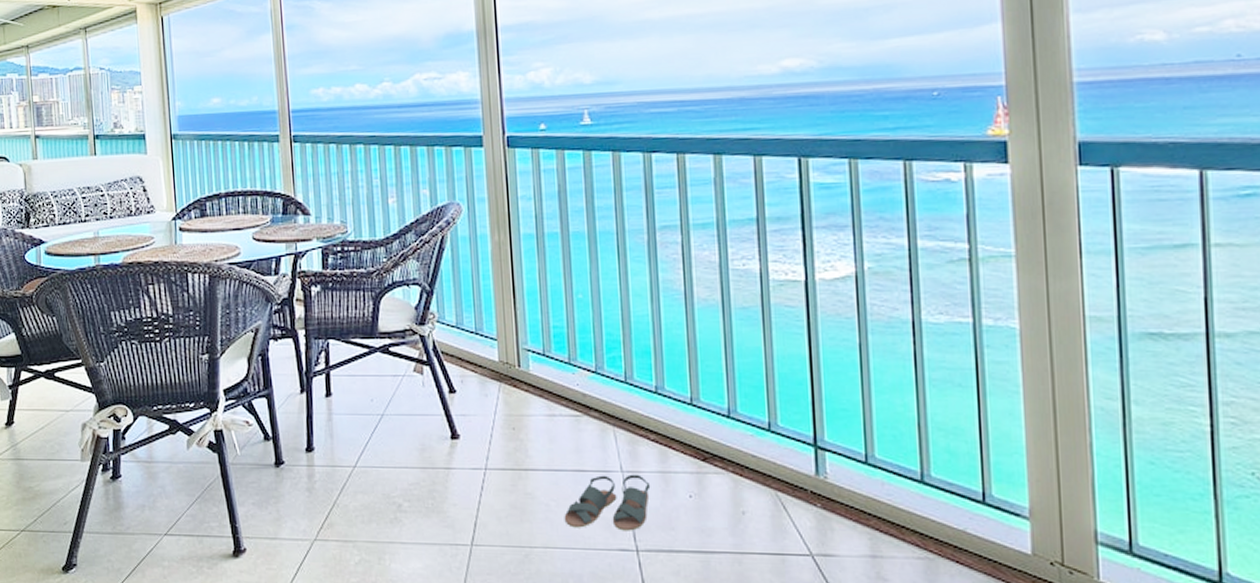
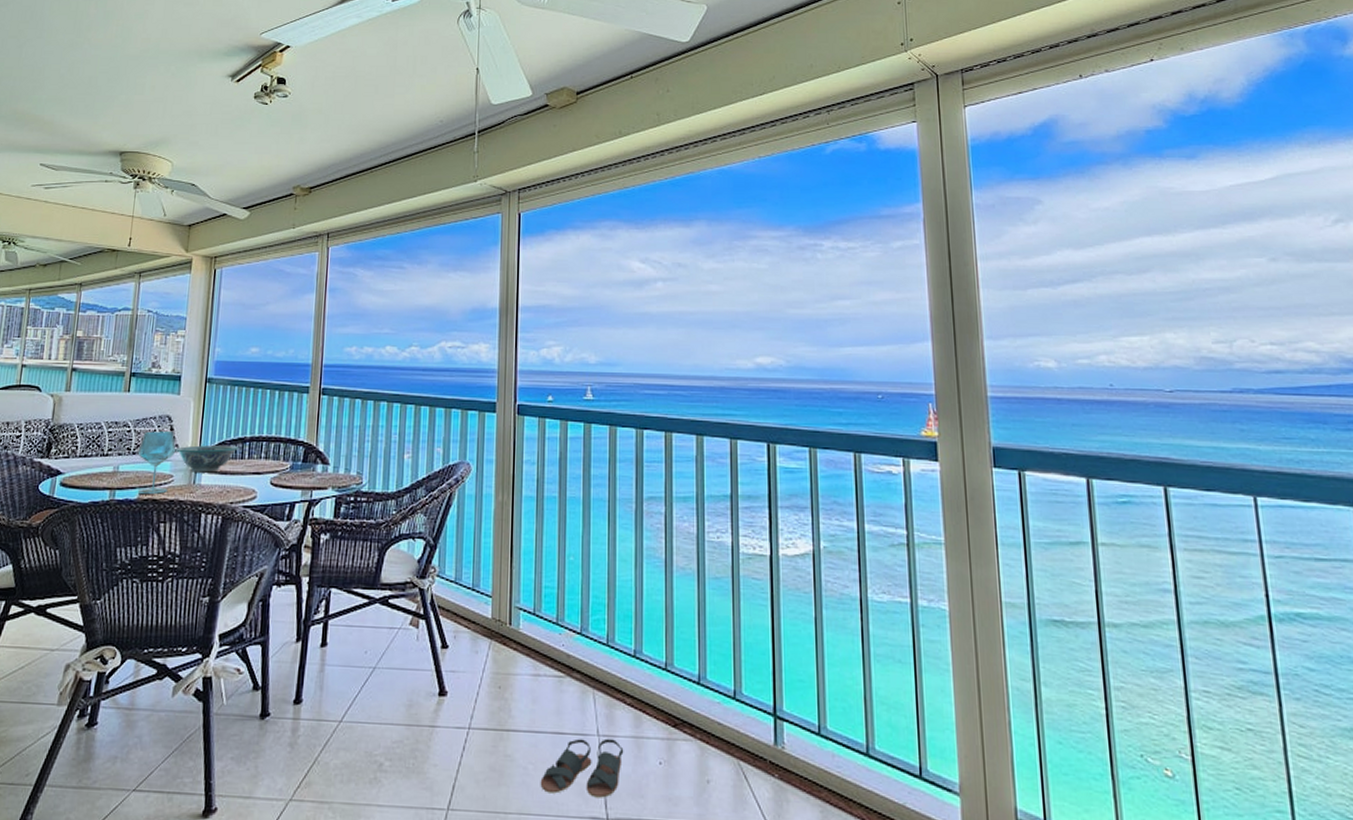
wine glass: none [114,193,153,258] -> present [137,431,176,495]
bowl: none [151,203,216,232] -> present [175,445,239,473]

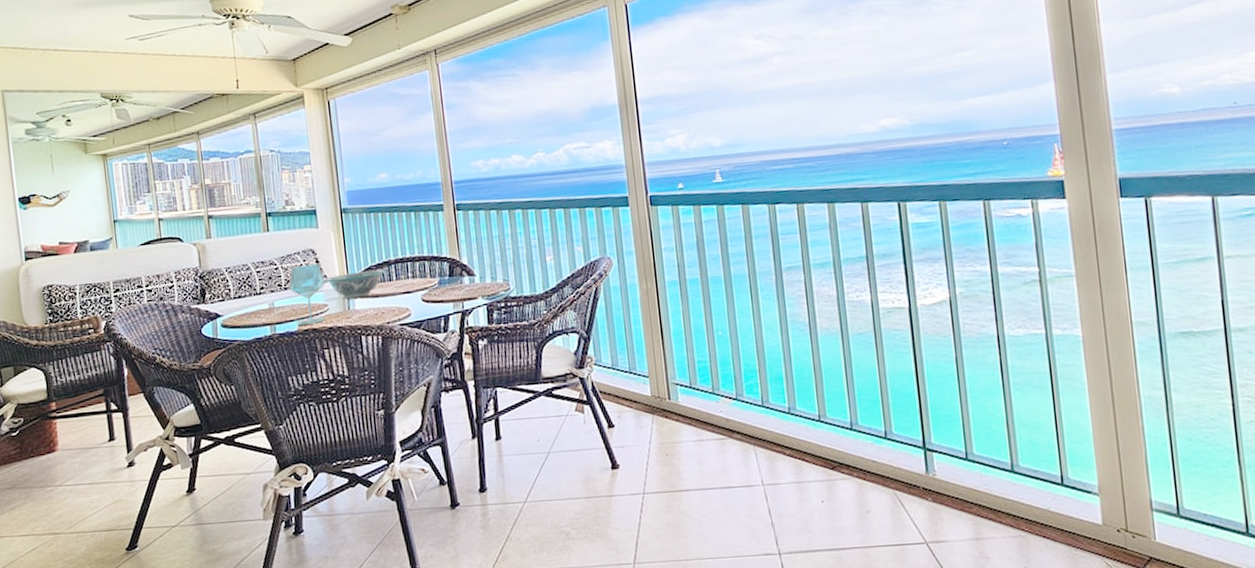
sandal: present [540,738,624,798] -> none [715,486,789,539]

